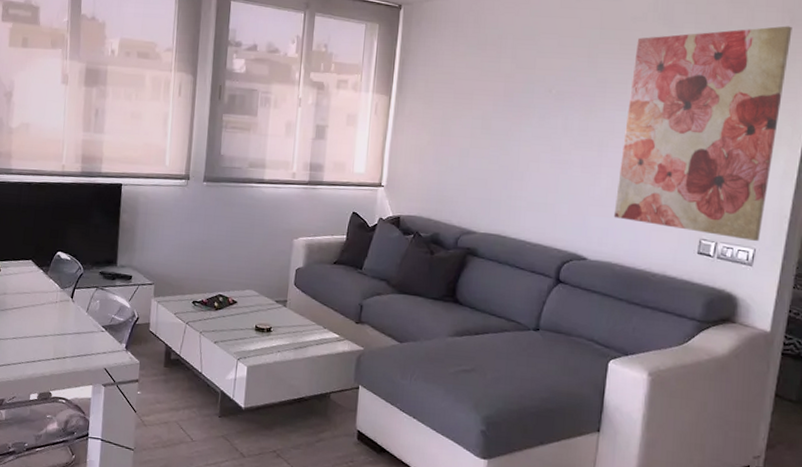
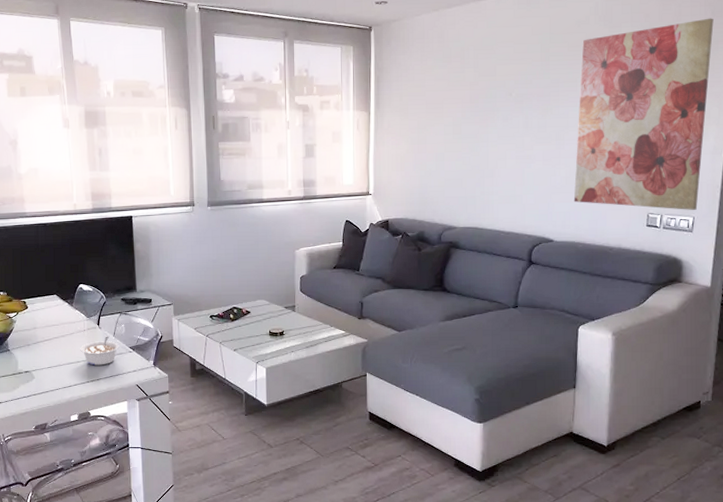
legume: none [49,311,92,343] -> present [80,336,119,366]

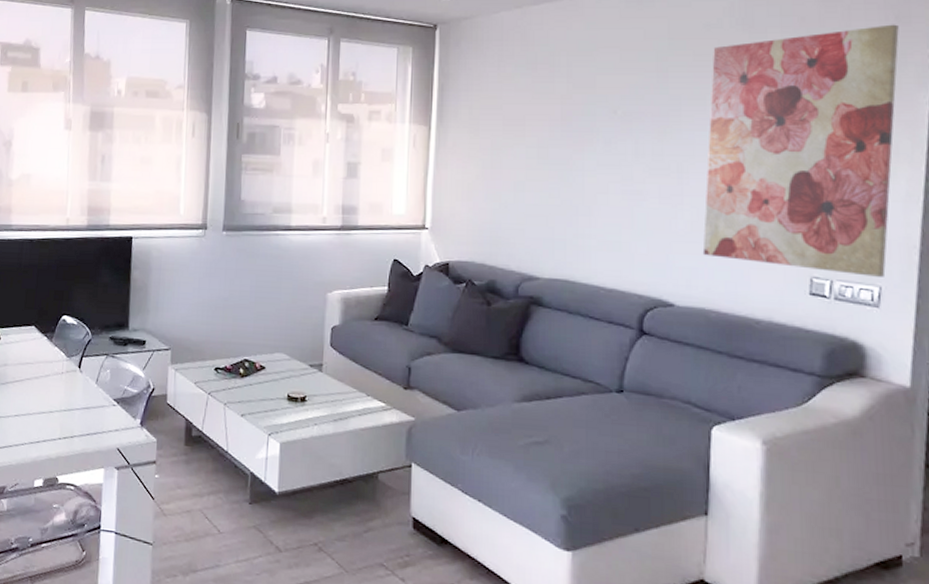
legume: present [80,336,119,366] -> none [55,382,102,419]

